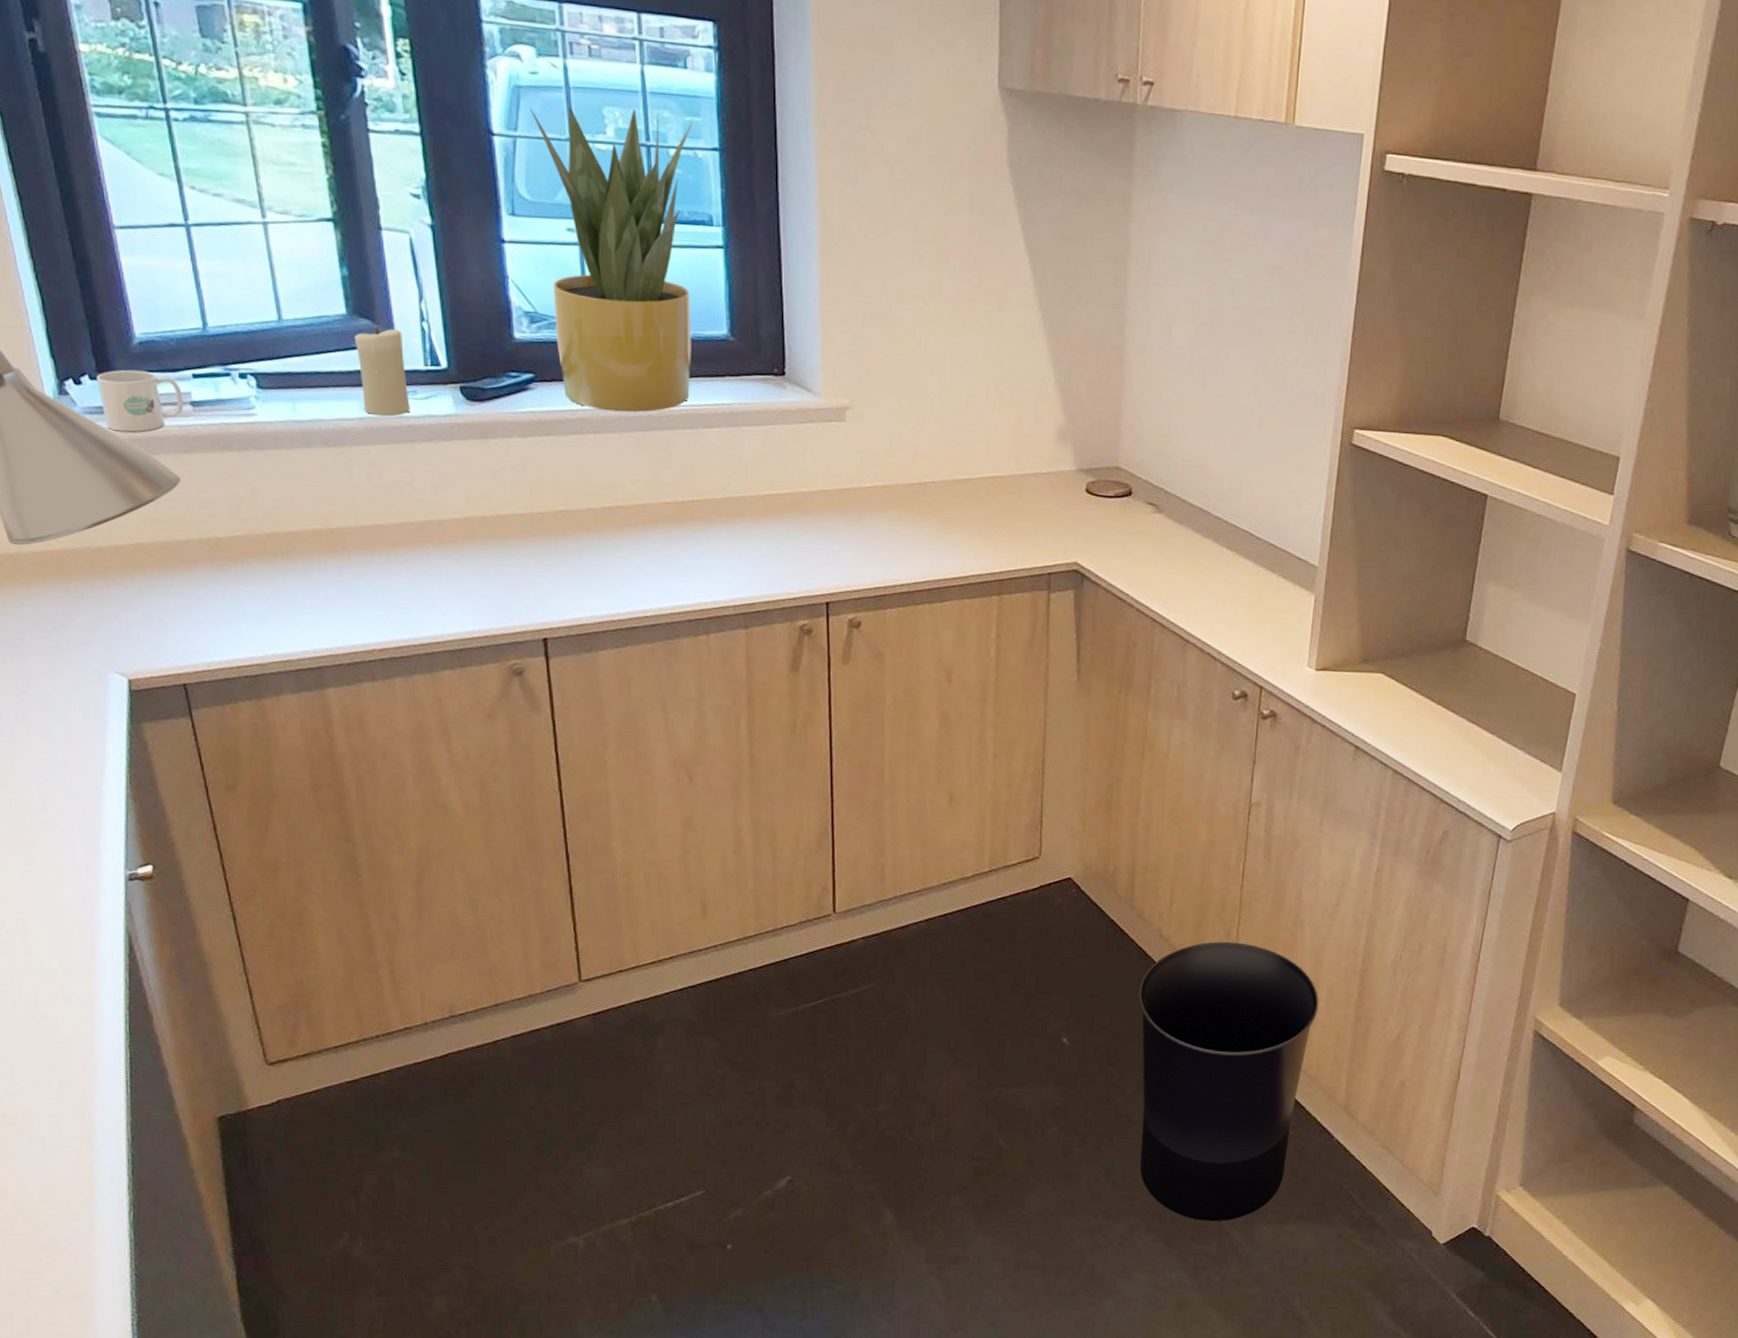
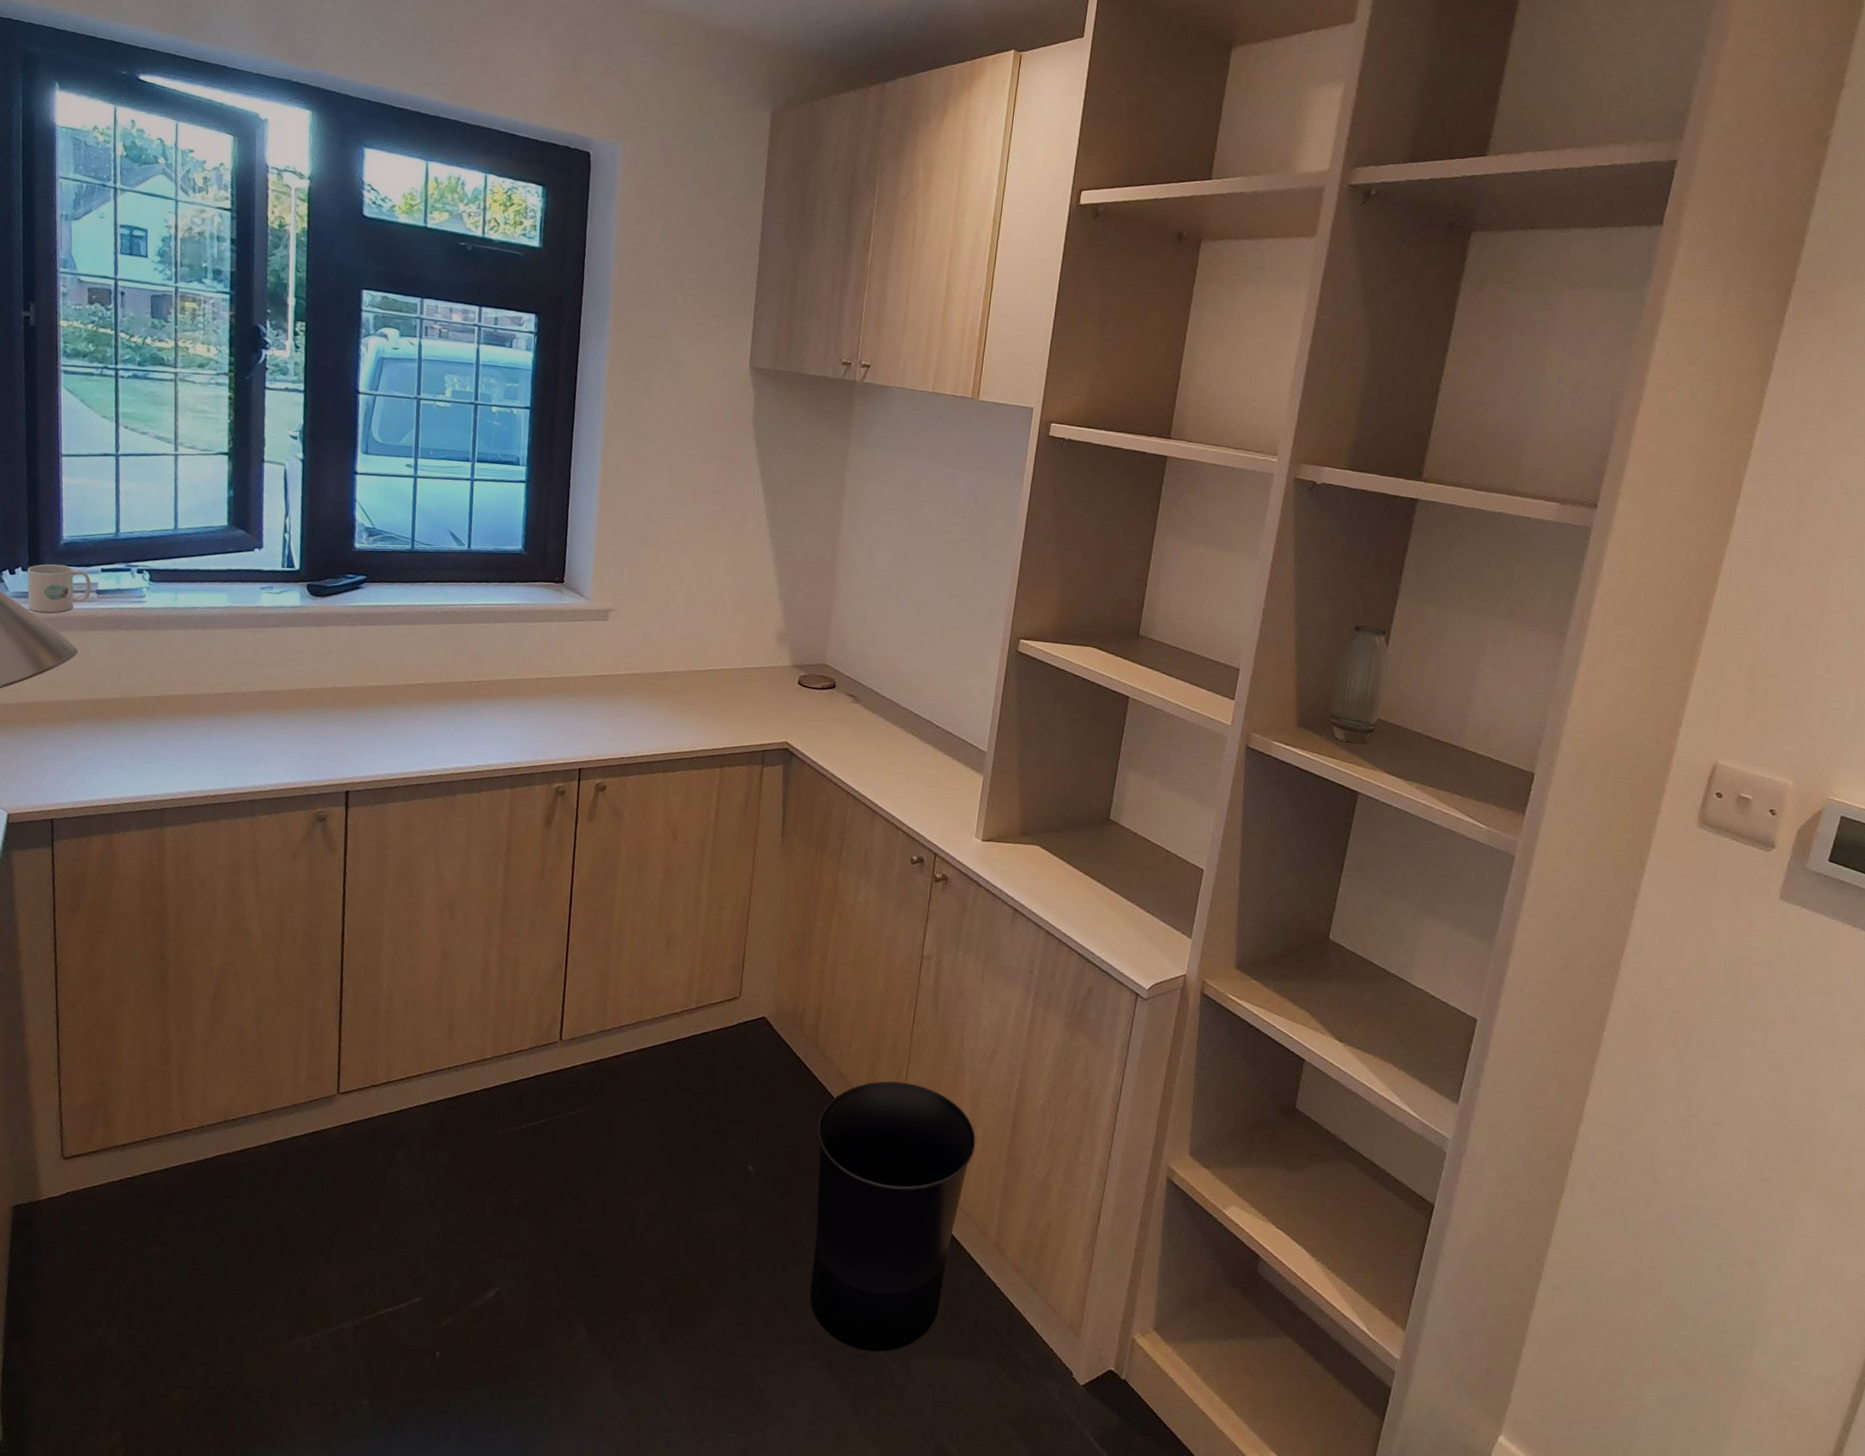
candle: present [354,327,410,417] -> none [229,536,268,607]
planter: present [530,108,694,413] -> none [387,374,513,609]

